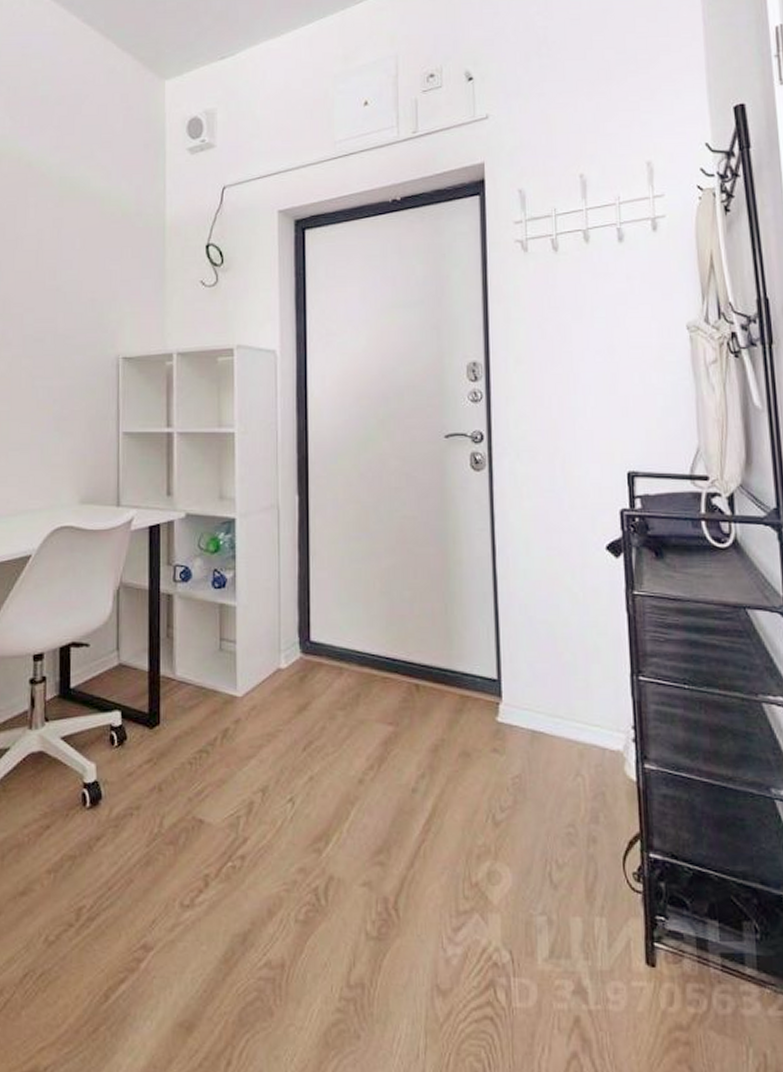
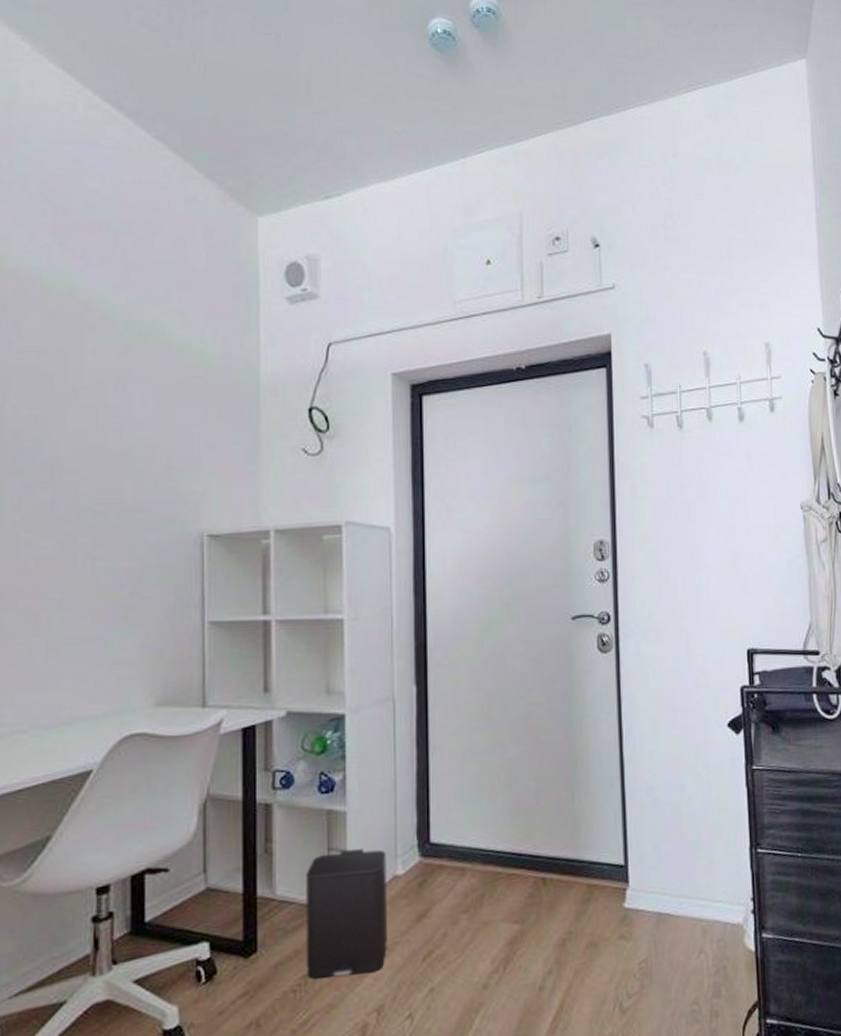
pedal bin: none [201,641,271,755] -> present [306,849,387,979]

